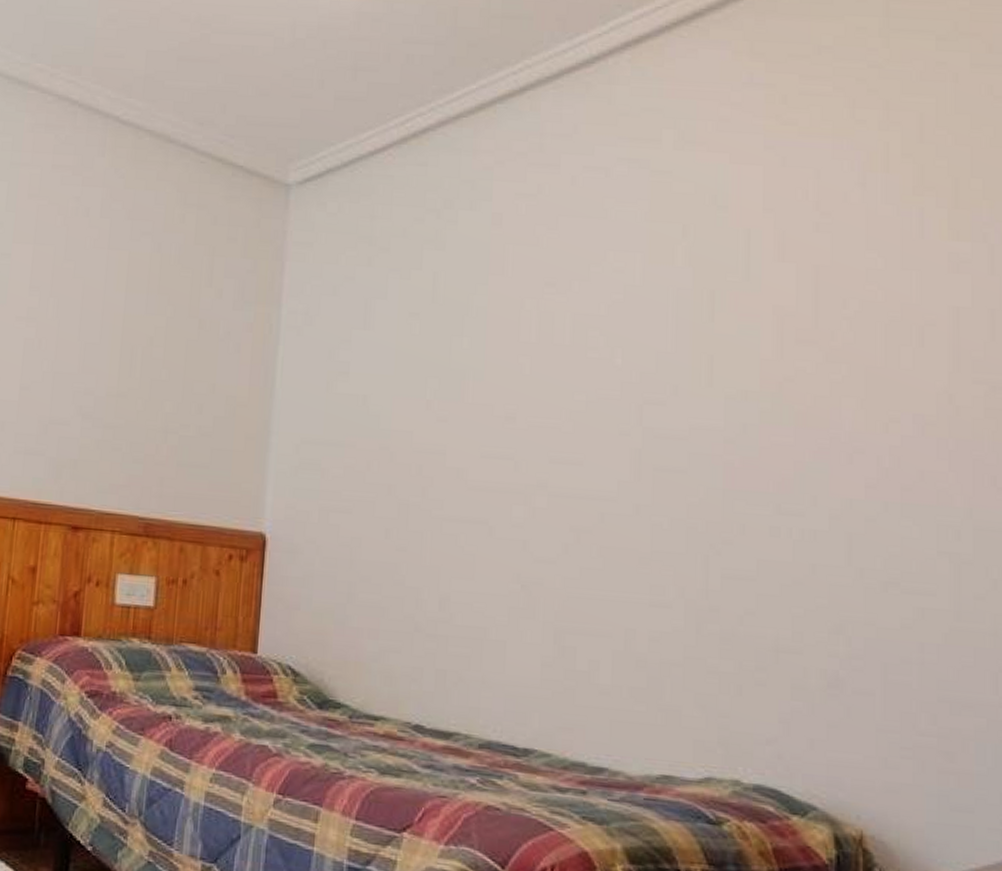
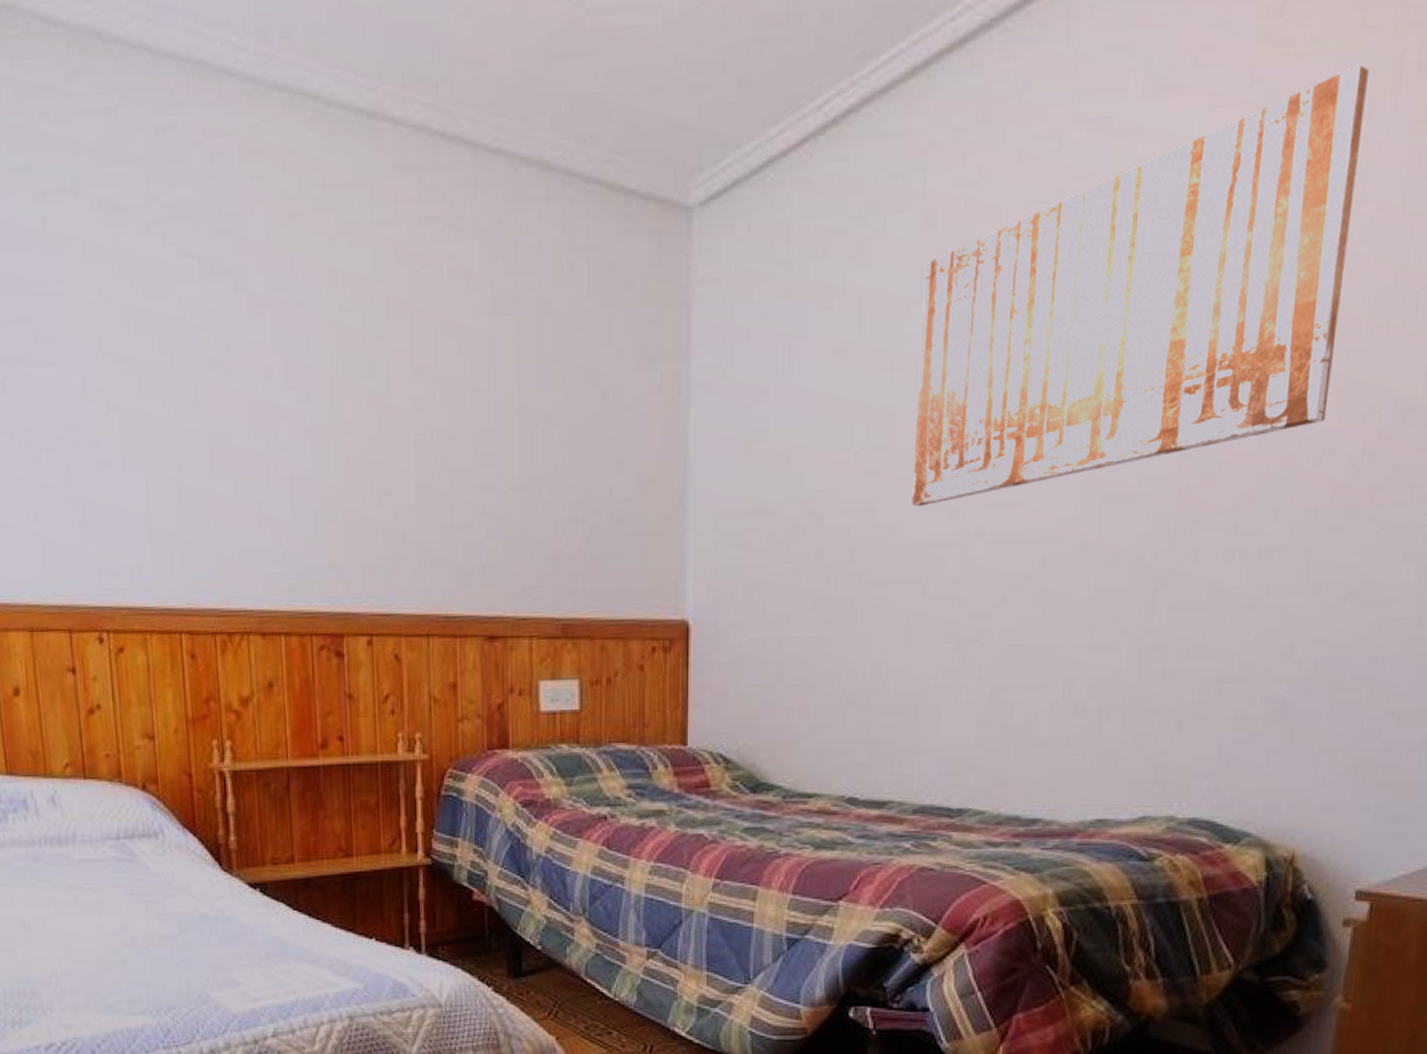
wall art: none [479,146,861,456] -> present [912,64,1369,507]

